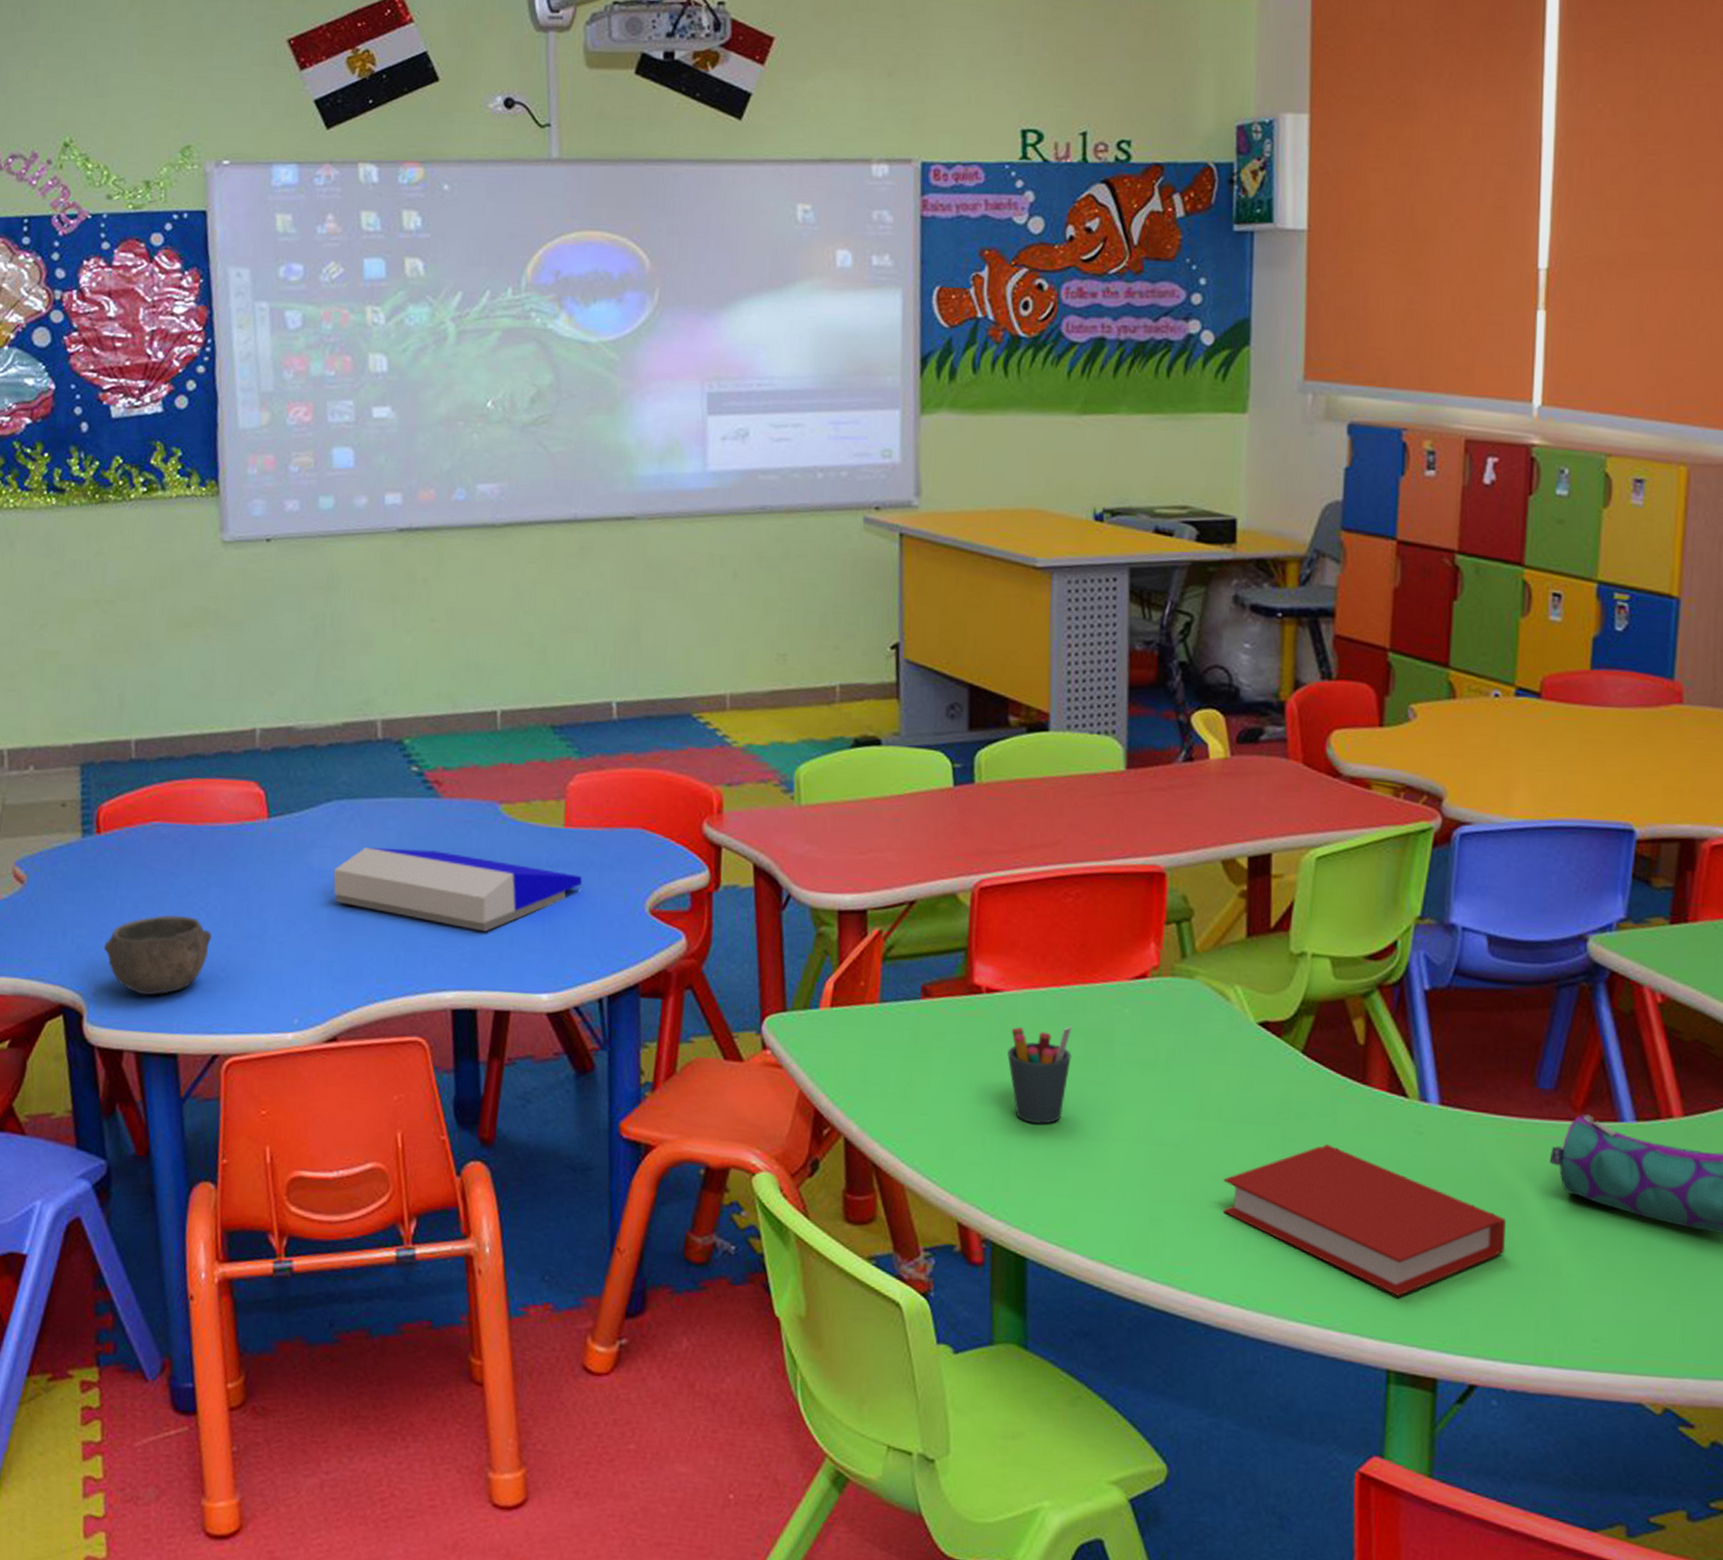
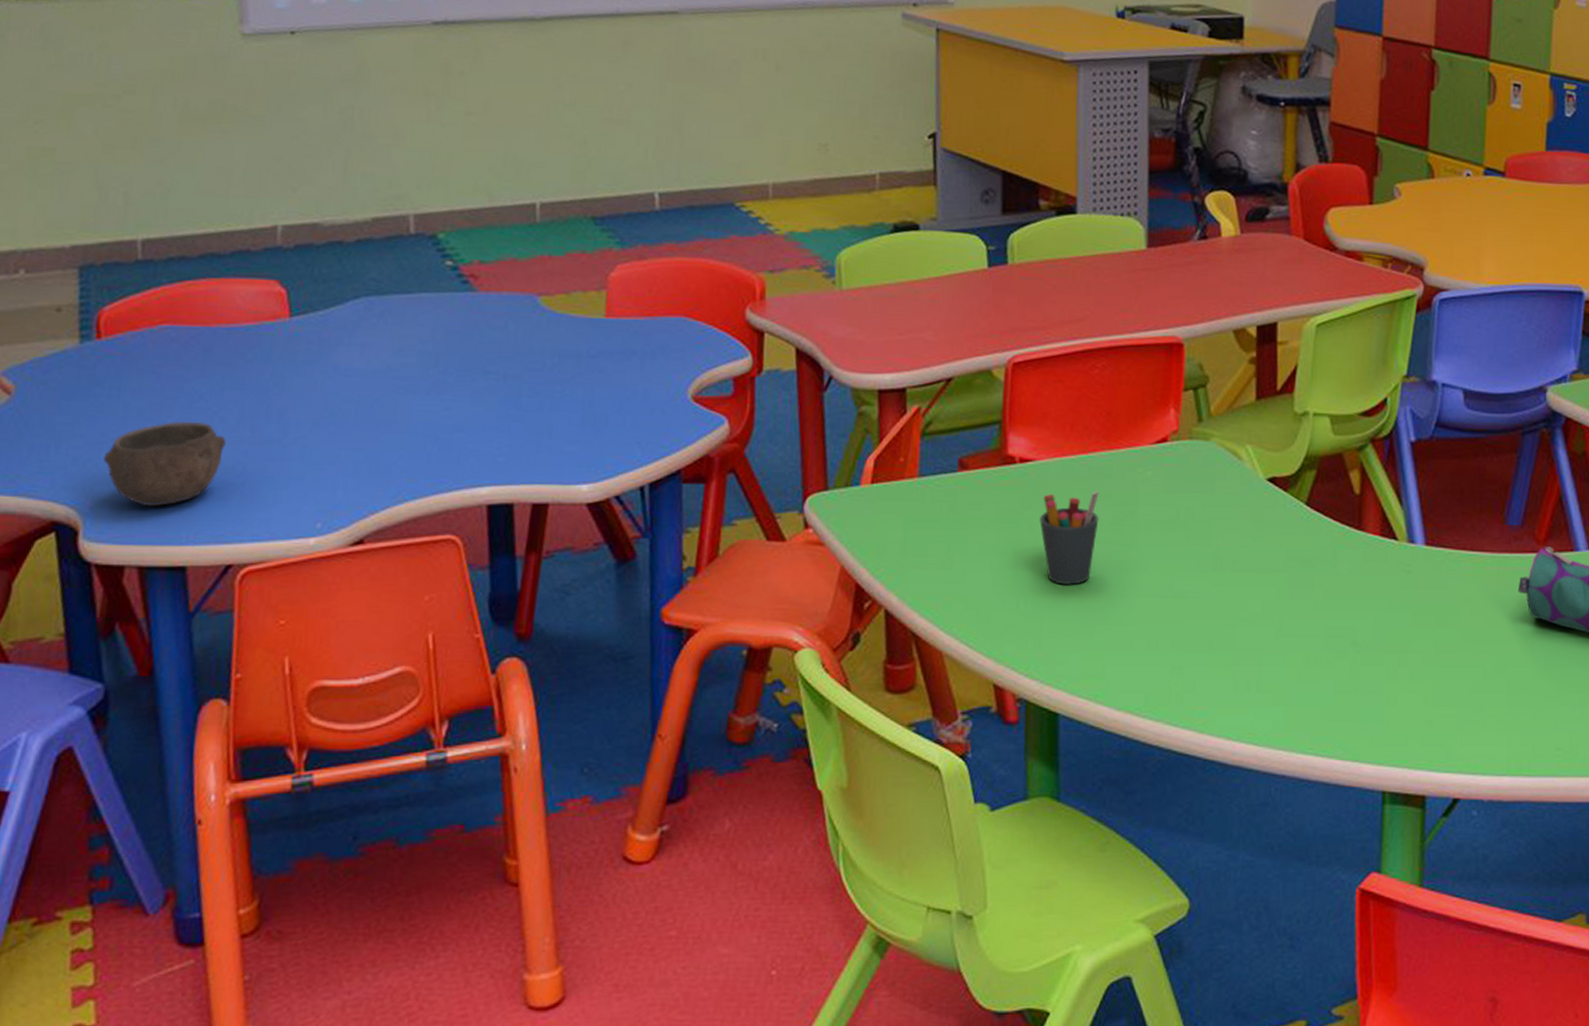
architectural model: present [333,847,582,932] -> none [361,343,623,425]
book: present [1222,1144,1506,1296] -> none [1237,588,1483,723]

